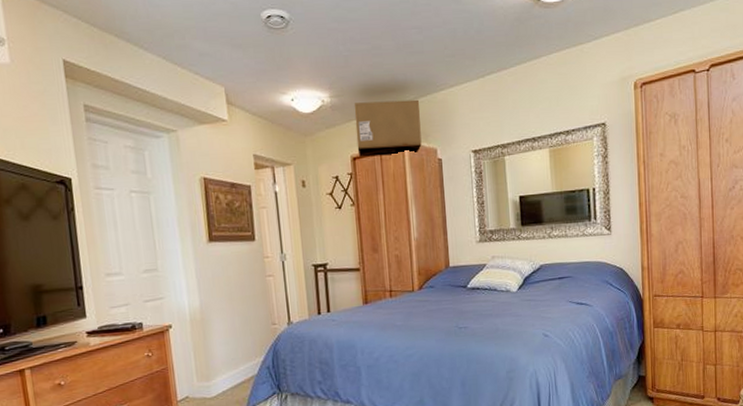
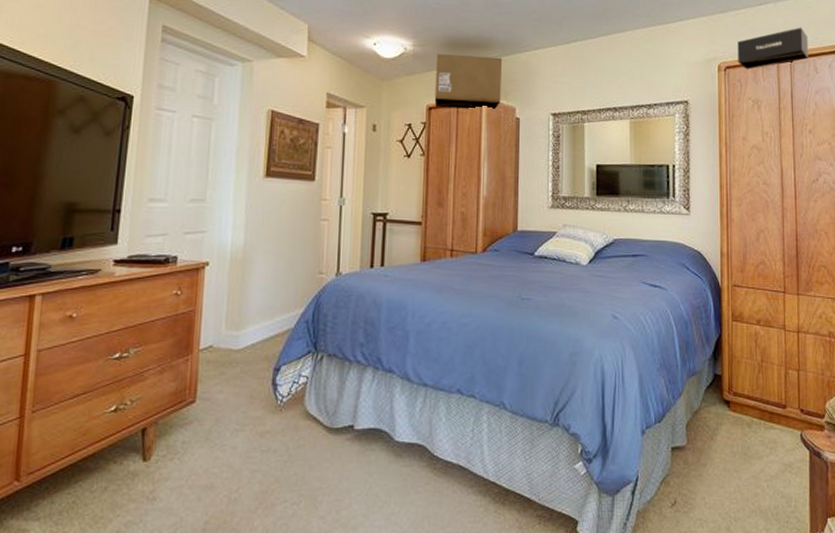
box: none [653,32,726,84] -> present [737,27,809,70]

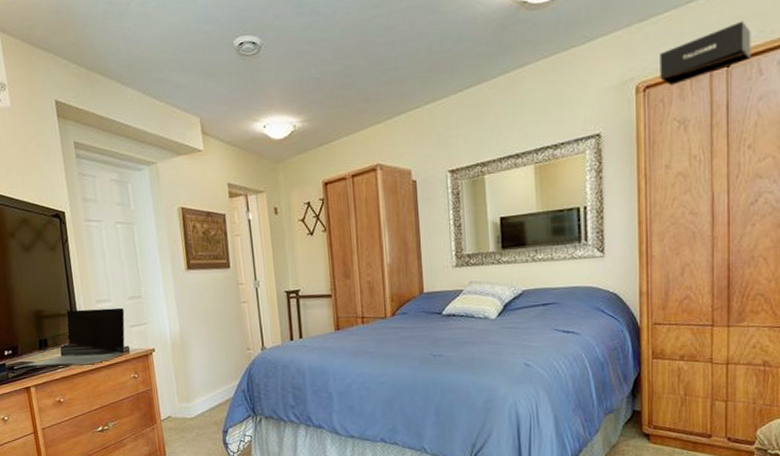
laptop: none [37,207,181,274] -> present [26,307,125,368]
box: present [434,54,503,111] -> none [325,119,395,182]

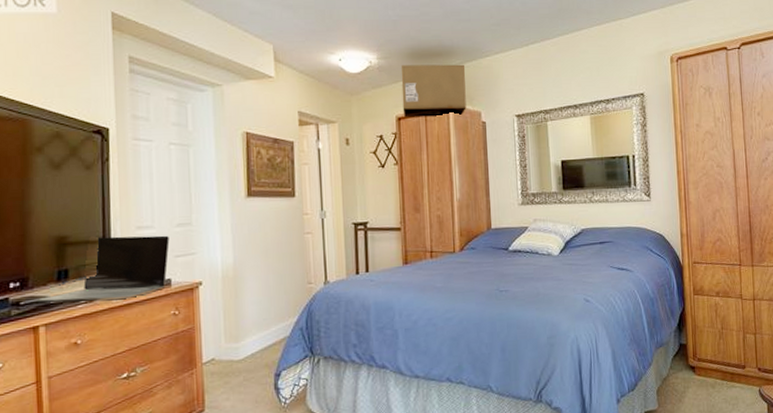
box: none [325,119,395,182] -> present [400,64,466,118]
box: present [660,21,751,86] -> none [687,14,755,59]

